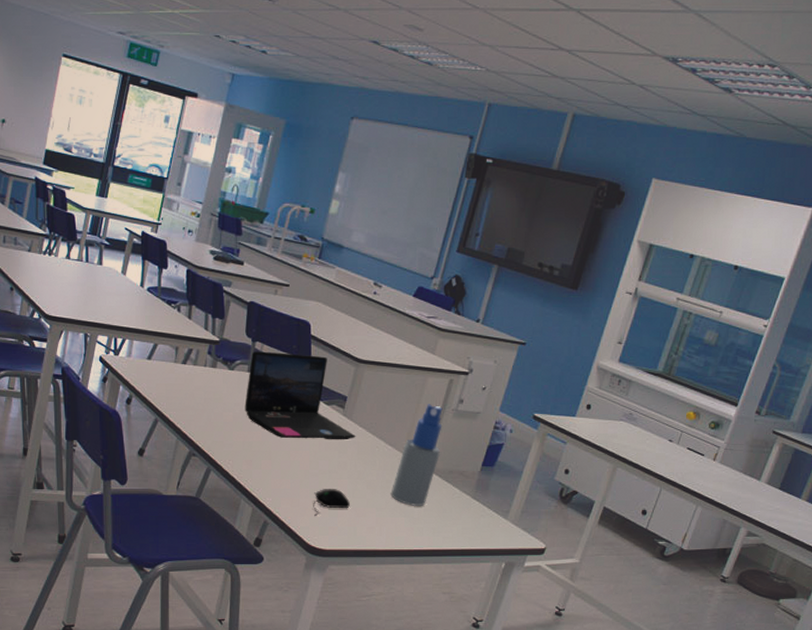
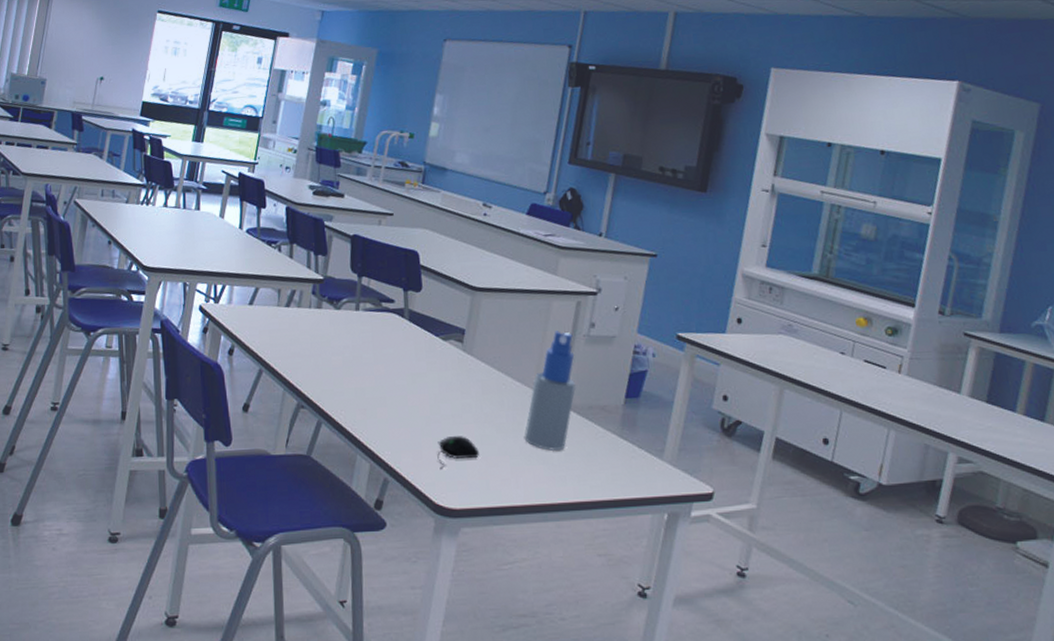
laptop: present [245,351,356,440] -> none [354,286,479,381]

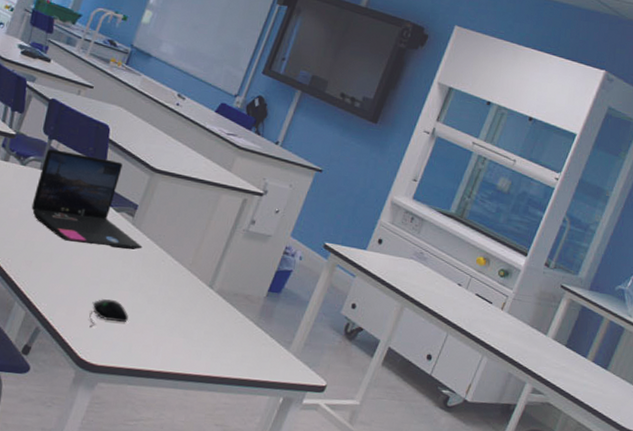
laptop: none [354,286,479,381] -> present [31,149,143,251]
spray bottle: present [524,331,576,451] -> none [171,221,234,328]

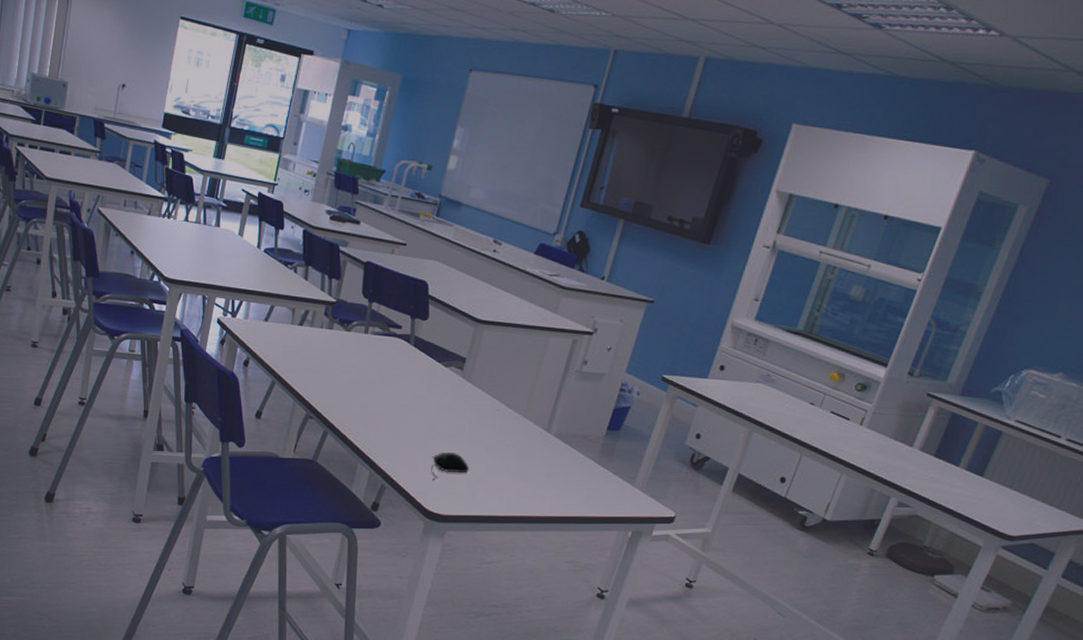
laptop: present [31,149,143,251] -> none [361,312,475,403]

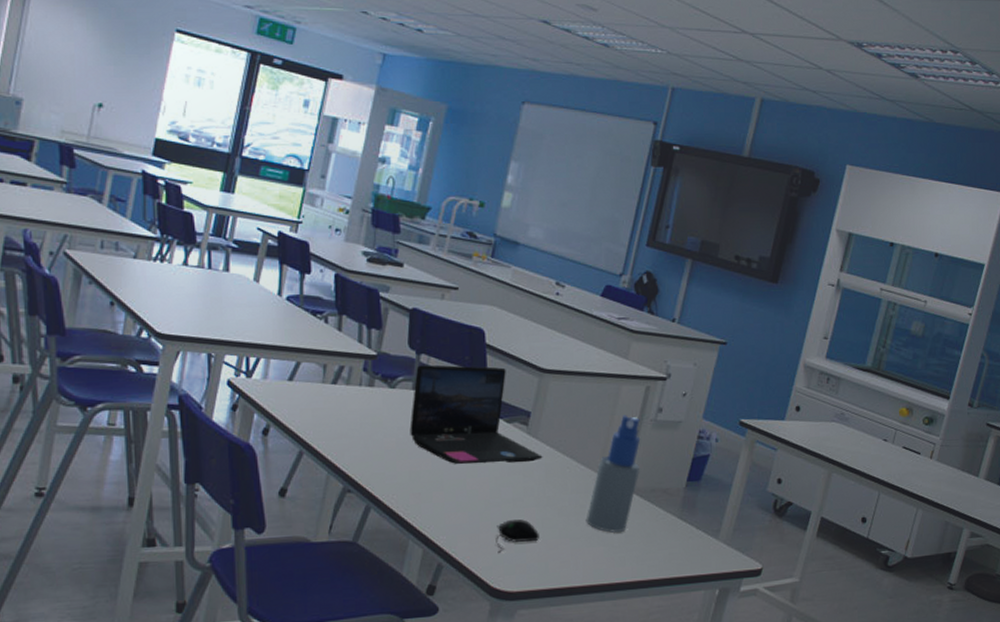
laptop: none [361,312,475,403] -> present [409,364,543,464]
spray bottle: none [511,365,566,471] -> present [586,415,641,533]

